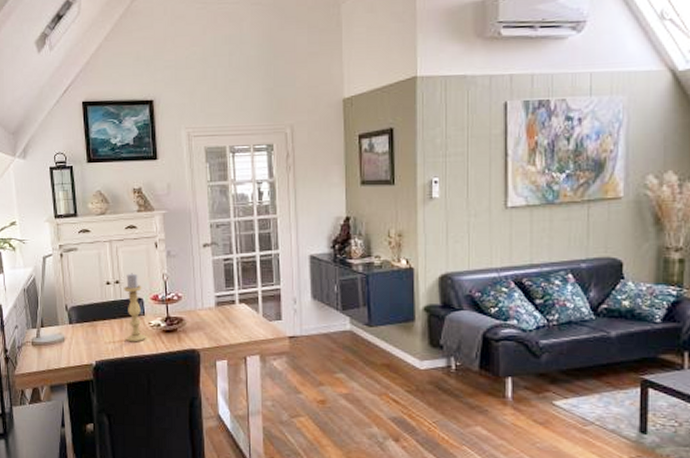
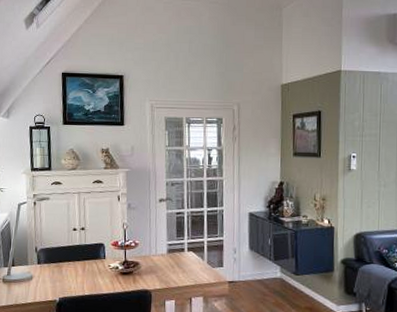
candle holder: present [124,273,146,342] -> none [88,221,105,282]

